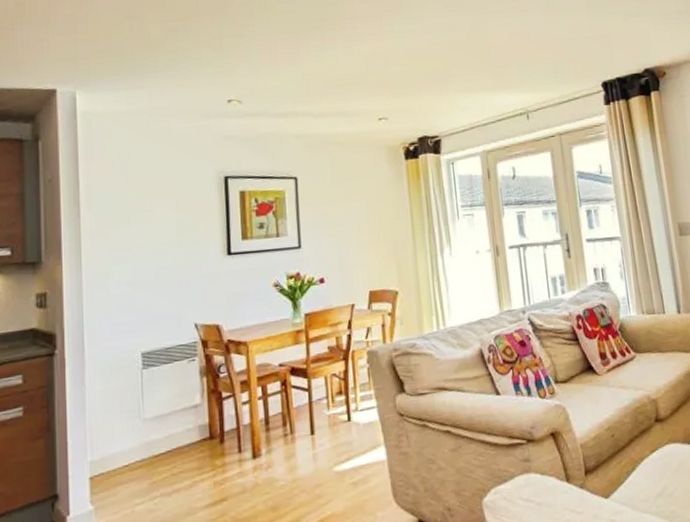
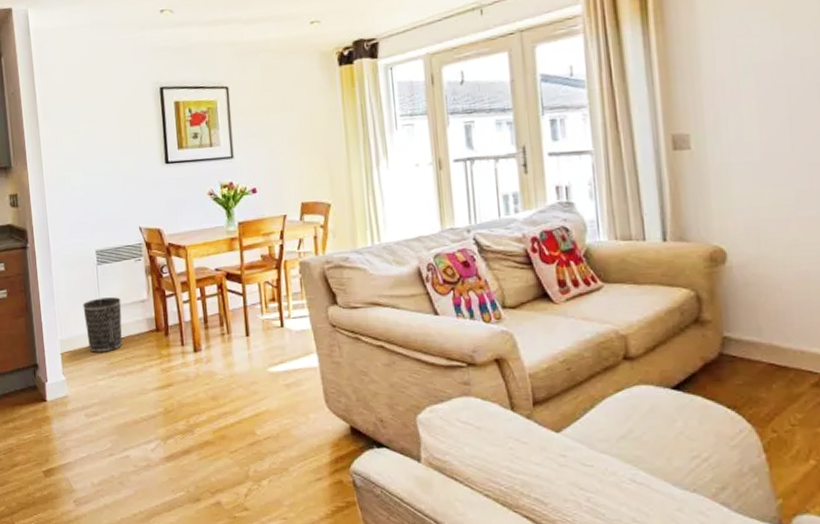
wastebasket: none [121,404,170,473] -> present [83,297,123,353]

